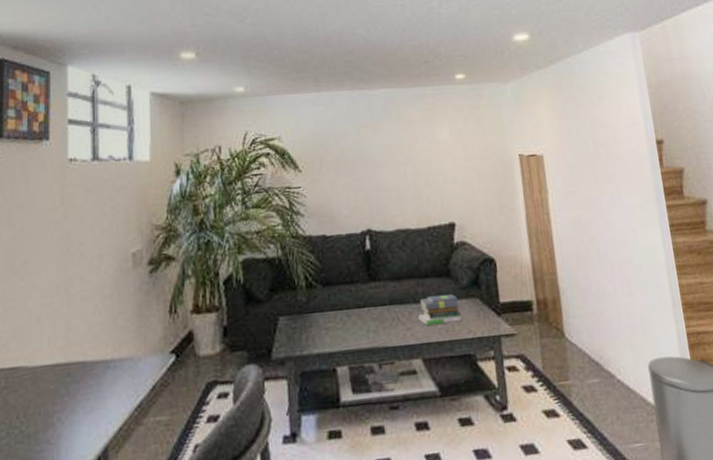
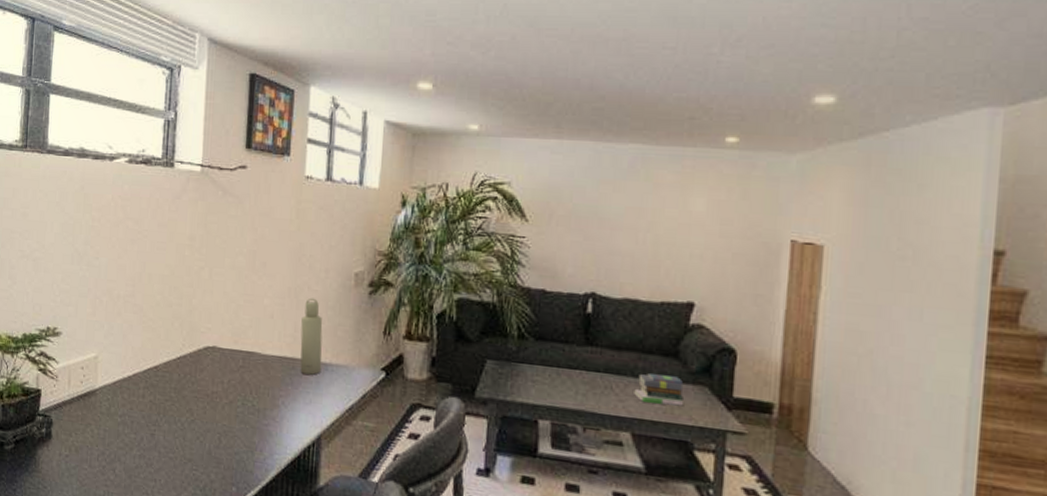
bottle: none [75,289,103,379] -> present [300,298,323,375]

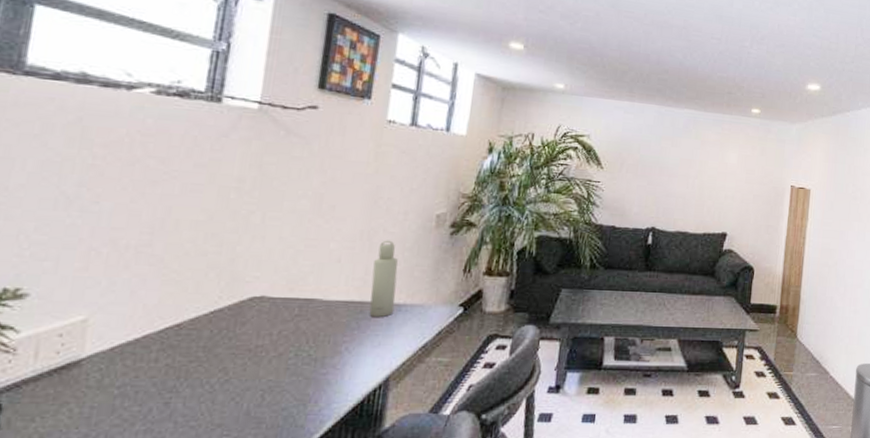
books: present [634,373,683,407] -> none [681,290,717,314]

